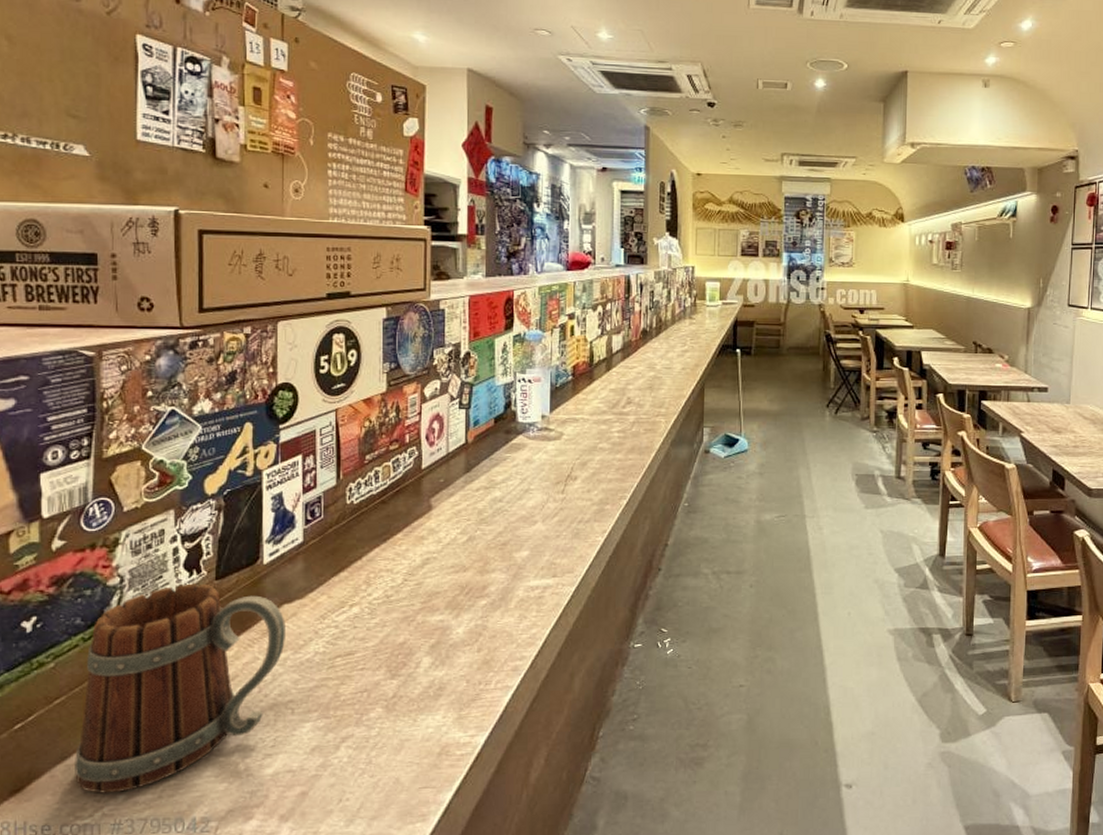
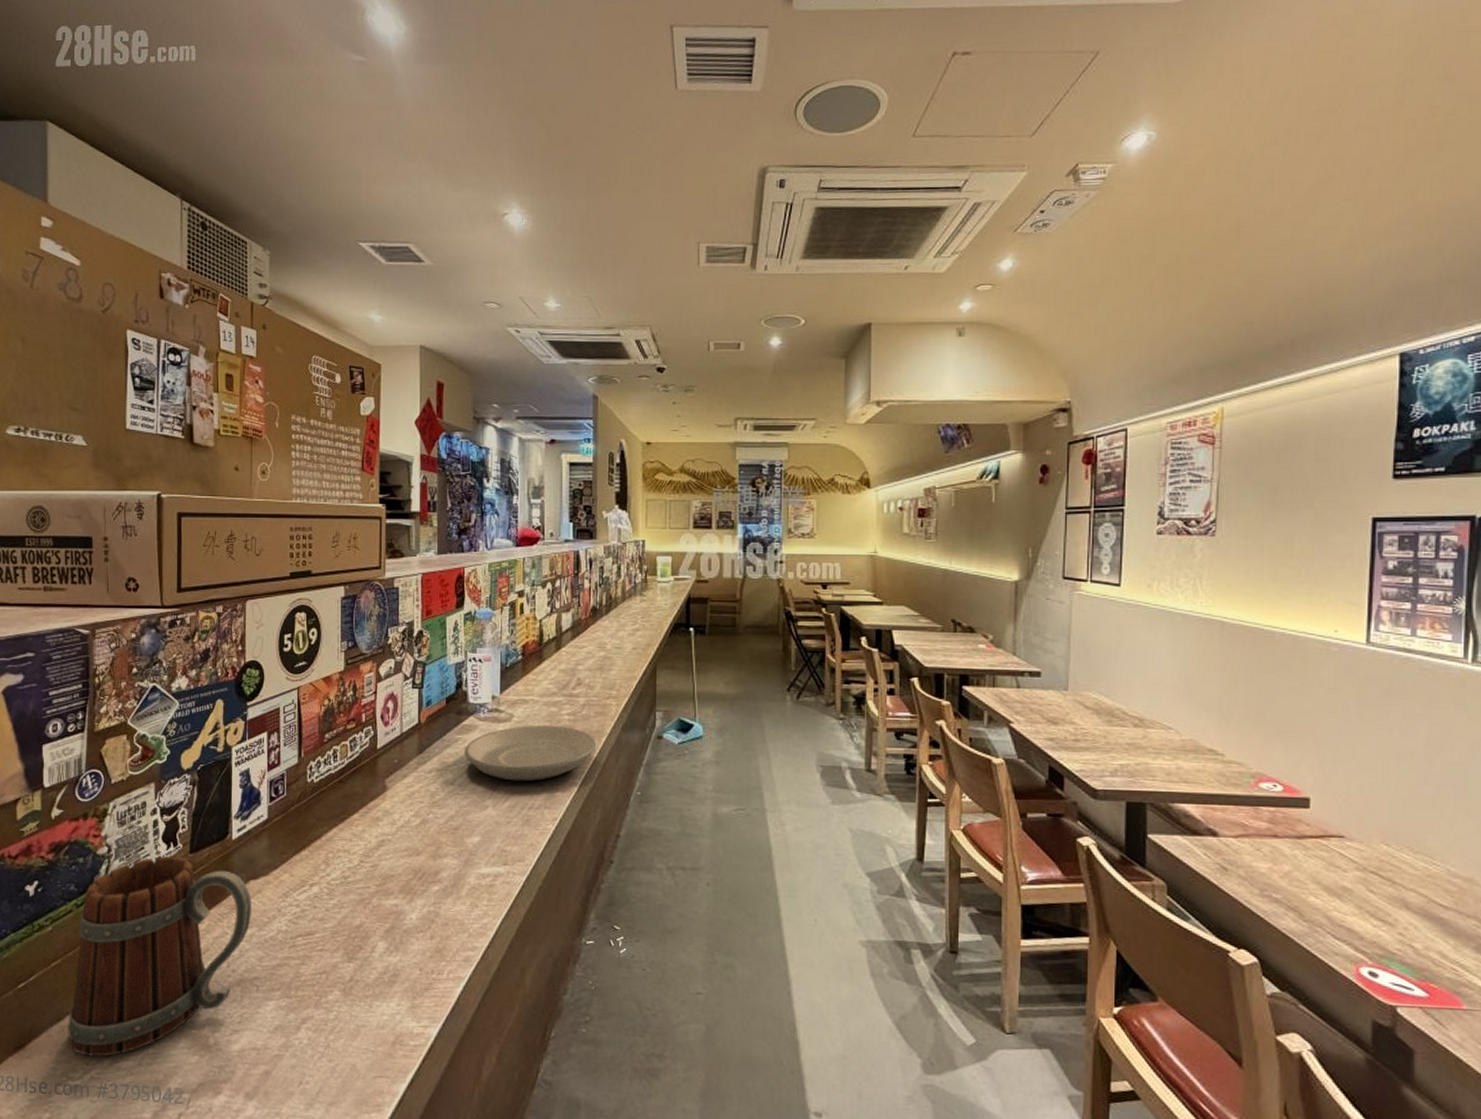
plate: none [513,442,645,497] -> present [465,725,596,782]

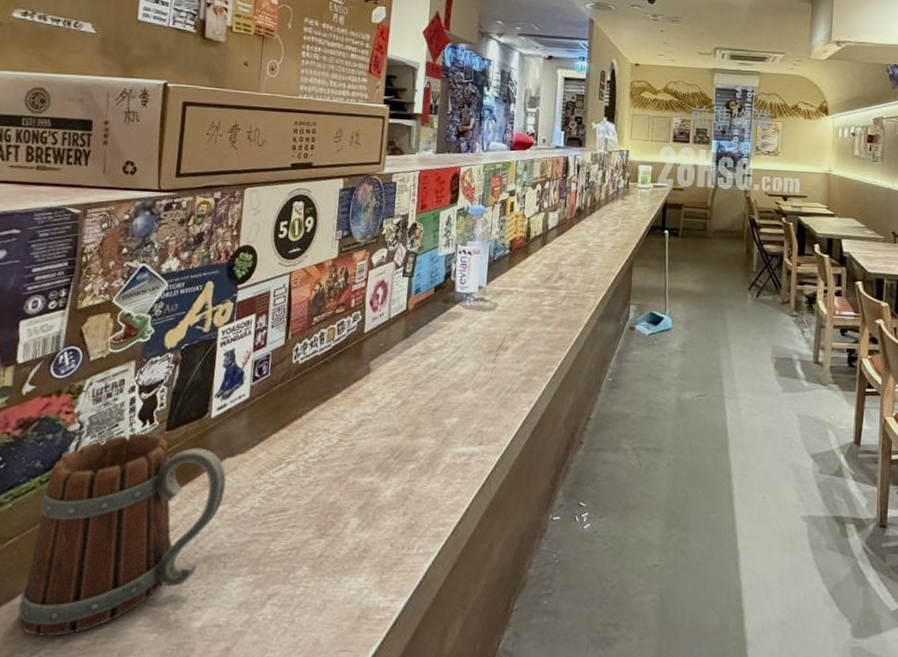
plate: present [465,725,596,782] -> none [449,314,573,367]

